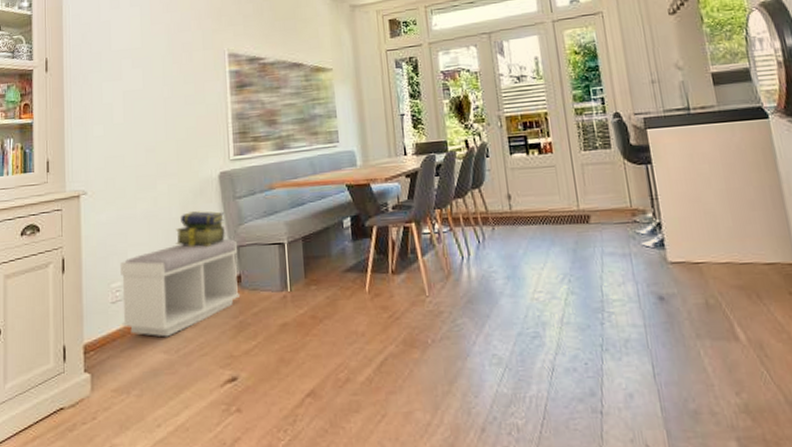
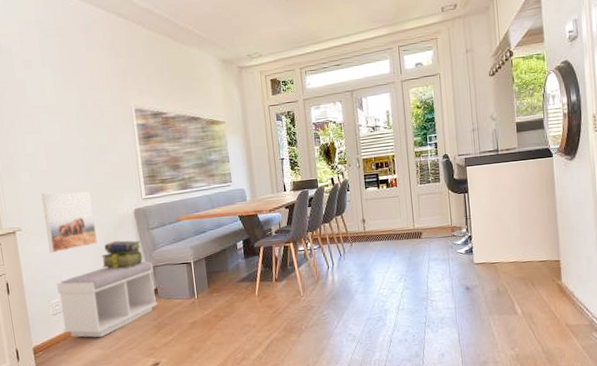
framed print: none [114,148,173,223] -> present [41,190,97,253]

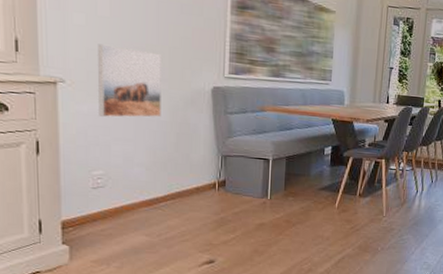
bench: present [57,261,157,338] -> none [102,145,225,223]
stack of books: present [101,240,143,269] -> none [162,118,215,152]

